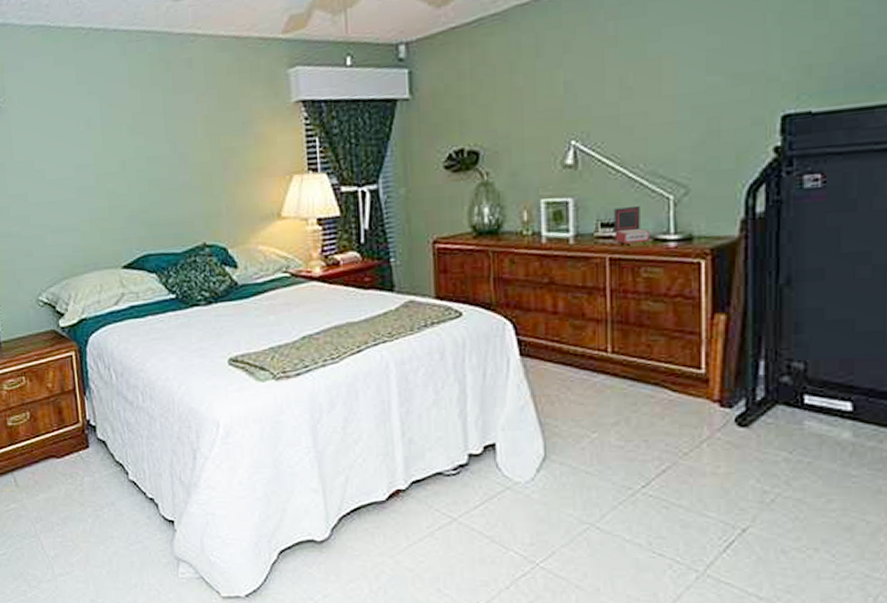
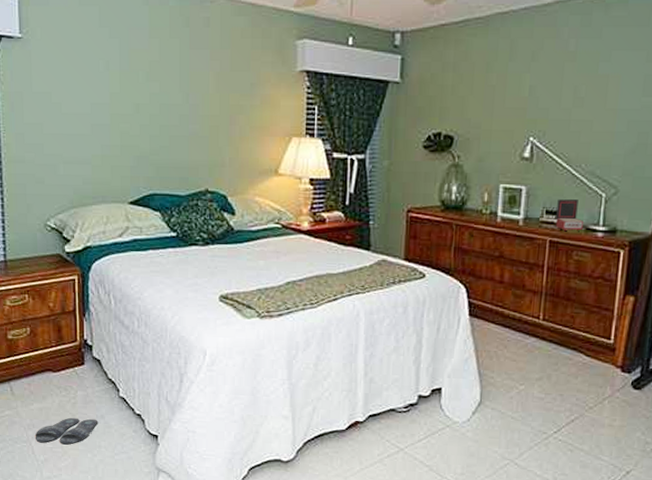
slippers: none [43,506,109,537] -> present [35,417,99,445]

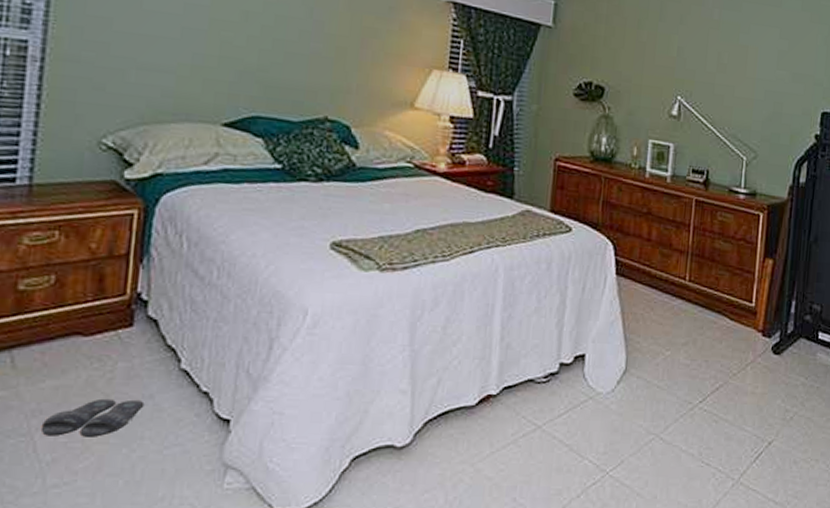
jewelry box: present [555,199,585,232] -> none [701,159,728,193]

